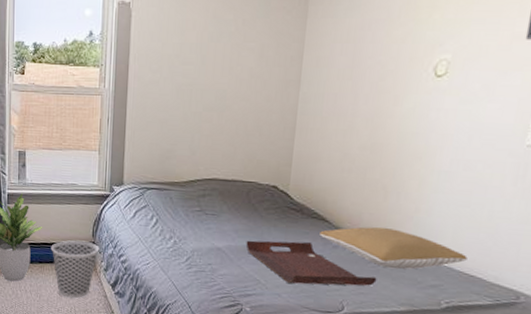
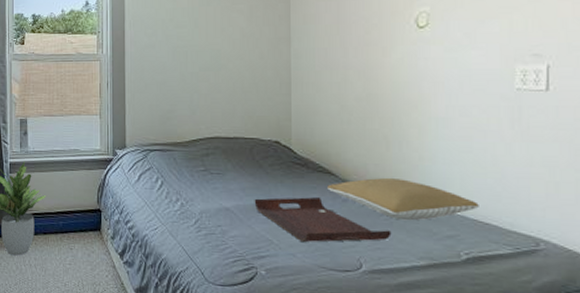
wastebasket: present [51,240,100,299] -> none [55,207,105,271]

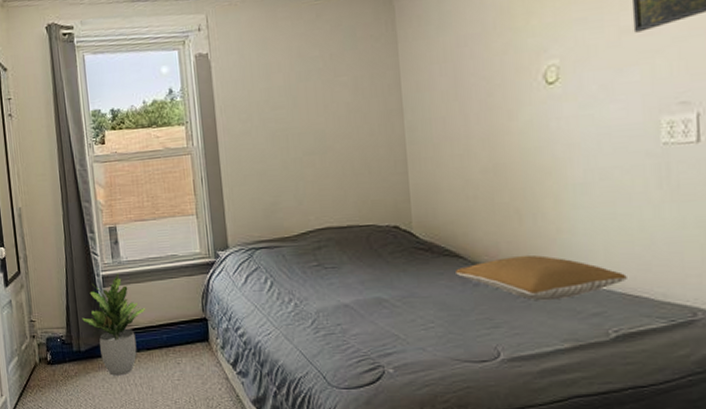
serving tray: present [254,196,392,242] -> none [375,283,531,334]

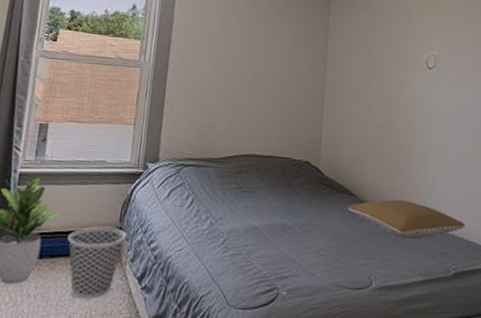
wastebasket: none [157,317,213,386] -> present [67,226,127,300]

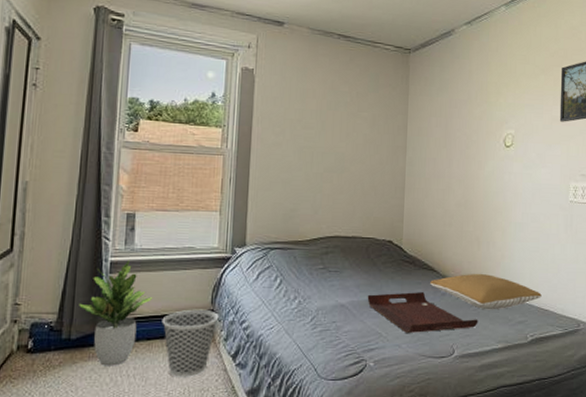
serving tray: none [281,216,398,261] -> present [367,291,478,333]

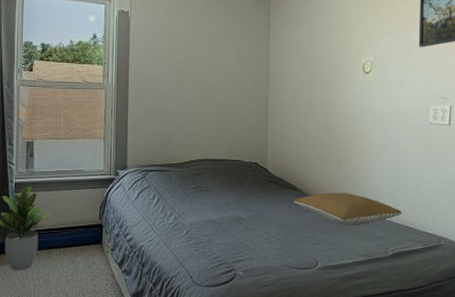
wastebasket: present [162,309,219,377] -> none [59,223,106,281]
serving tray: present [367,291,478,333] -> none [236,208,340,246]

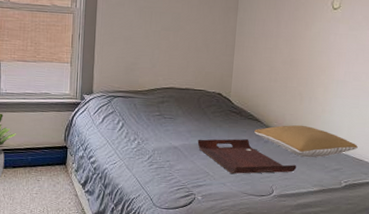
serving tray: none [236,208,340,246] -> present [197,138,297,174]

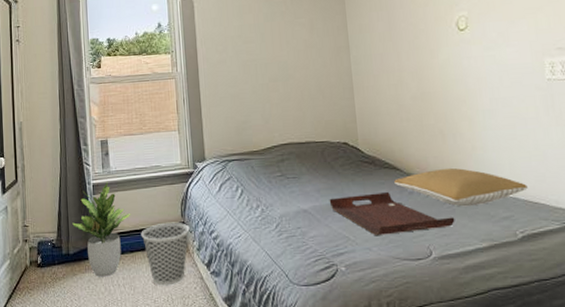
wastebasket: none [24,144,71,199] -> present [141,222,190,286]

